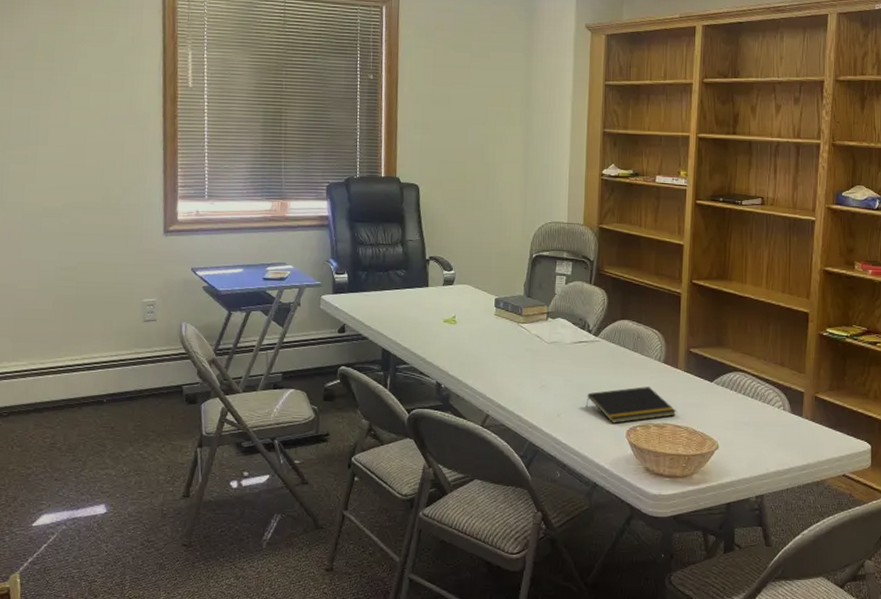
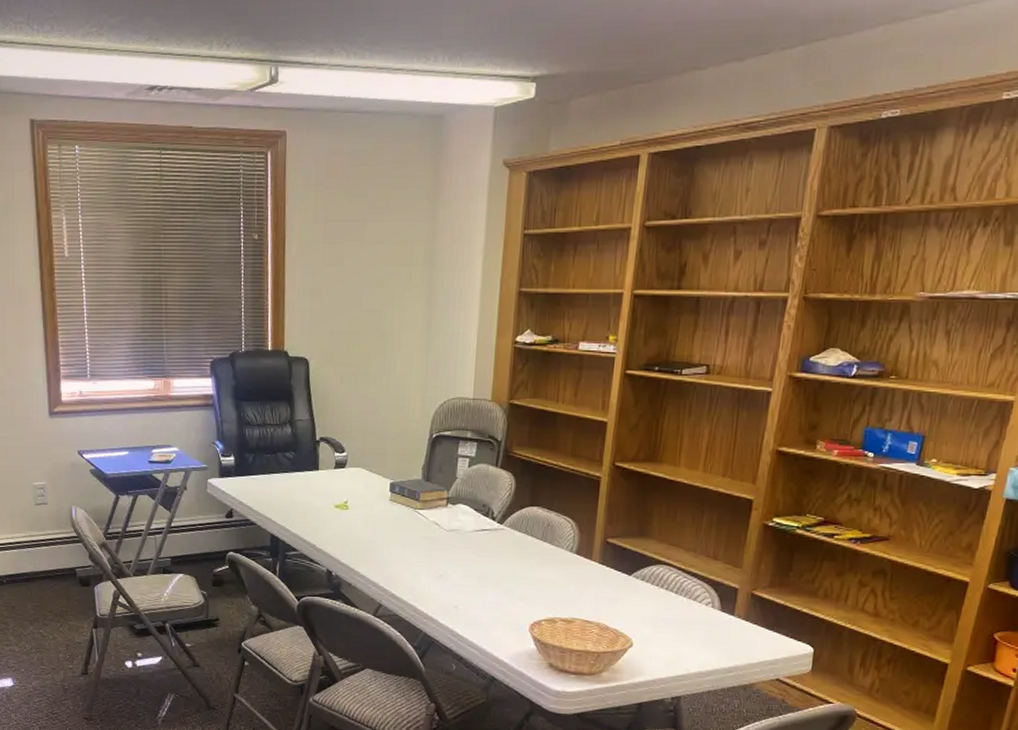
notepad: present [585,387,677,423] -> none [486,579,588,617]

